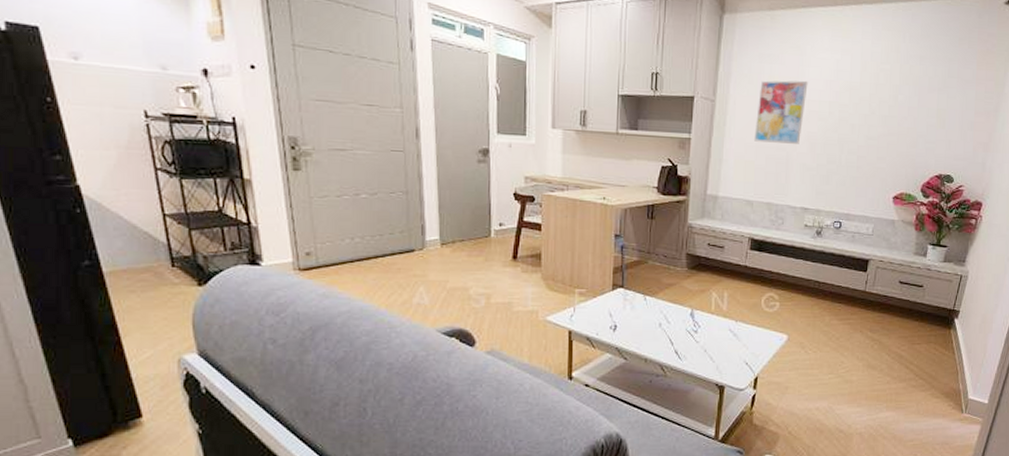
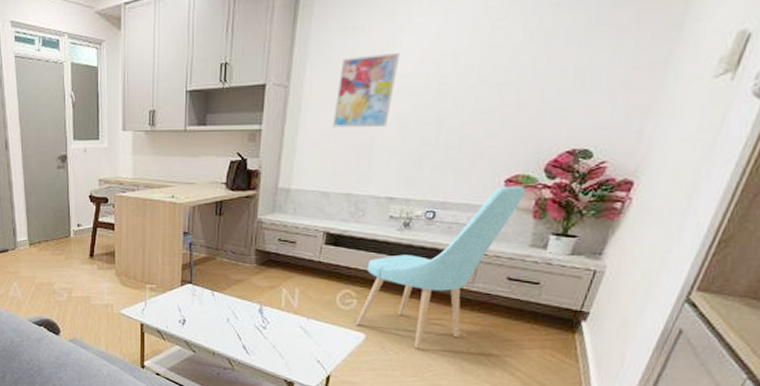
chair: none [779,202,909,348] -> present [355,185,526,349]

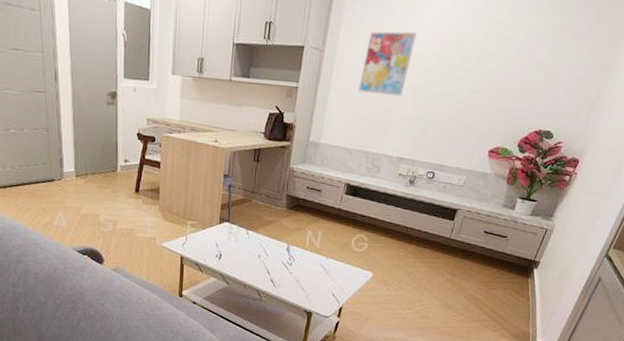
chair: present [355,185,526,349] -> none [365,155,504,287]

